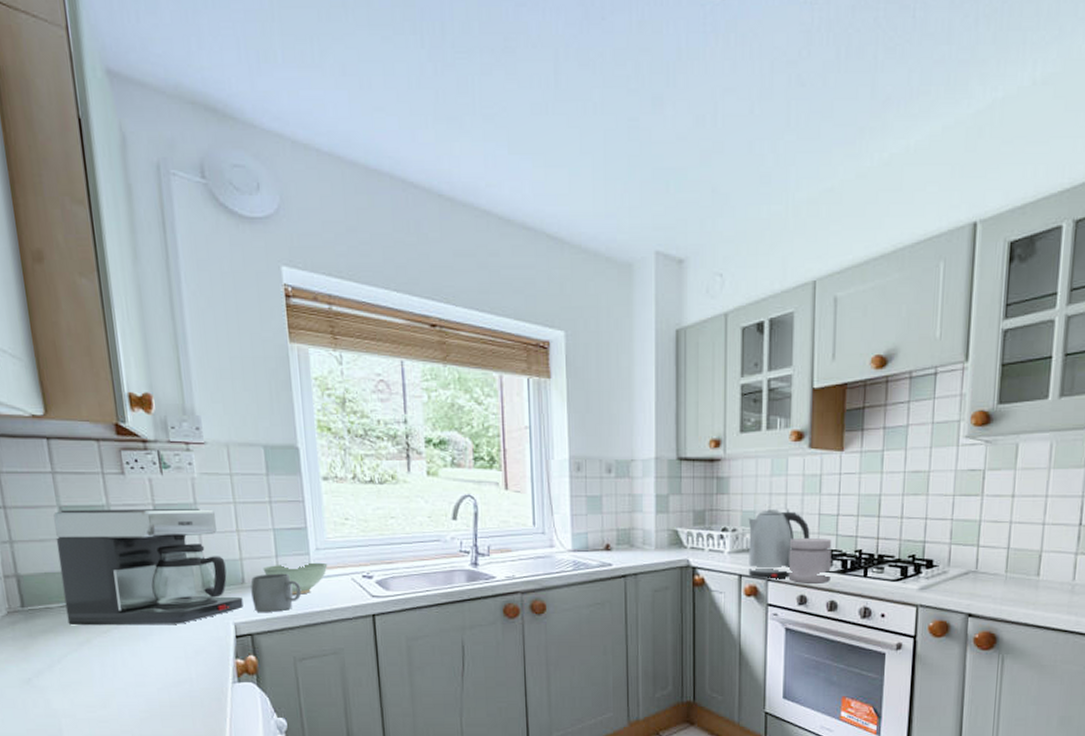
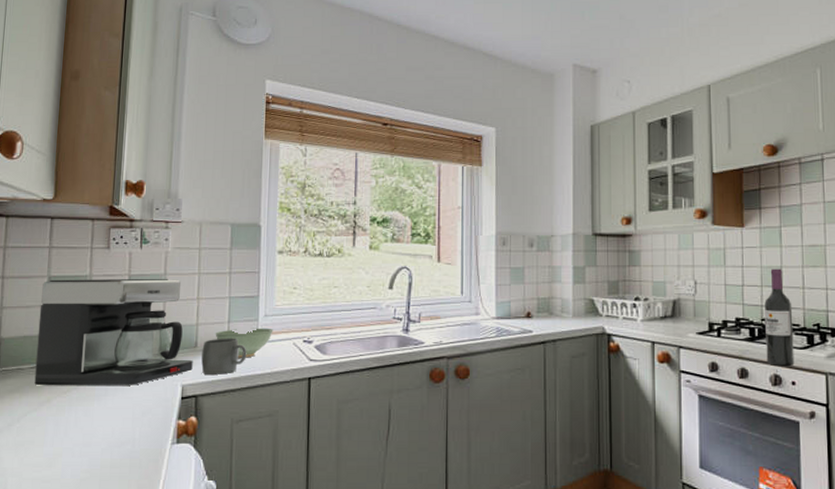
kettle: present [748,508,810,580] -> none [659,279,718,347]
jar: present [788,538,832,585] -> none [698,307,740,352]
wine bottle: none [857,497,889,599] -> present [764,268,795,367]

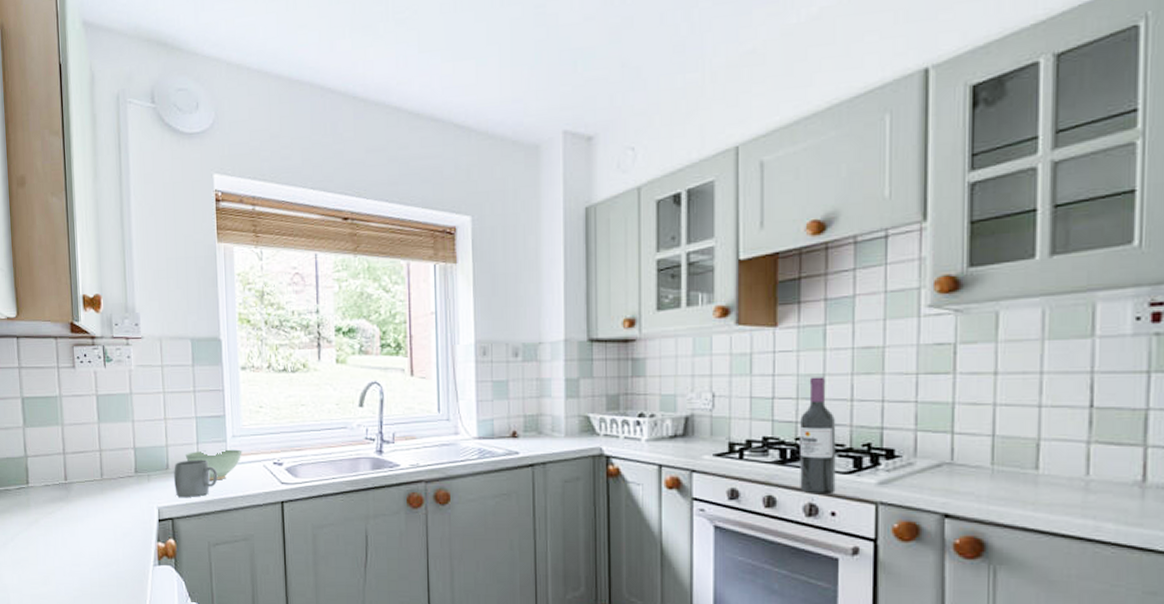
coffee maker: present [34,278,193,386] -> none [17,397,167,507]

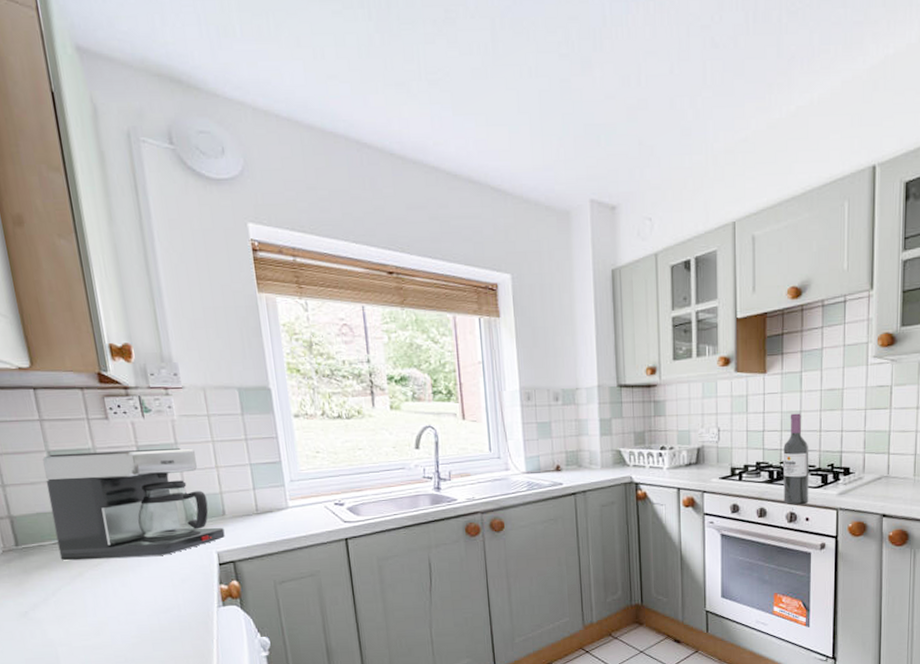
coffee maker: none [17,397,167,507] -> present [43,447,225,561]
mug: present [174,459,218,497] -> none [231,504,279,541]
bowl: present [185,449,242,481] -> none [241,493,302,523]

